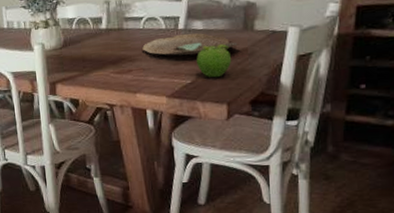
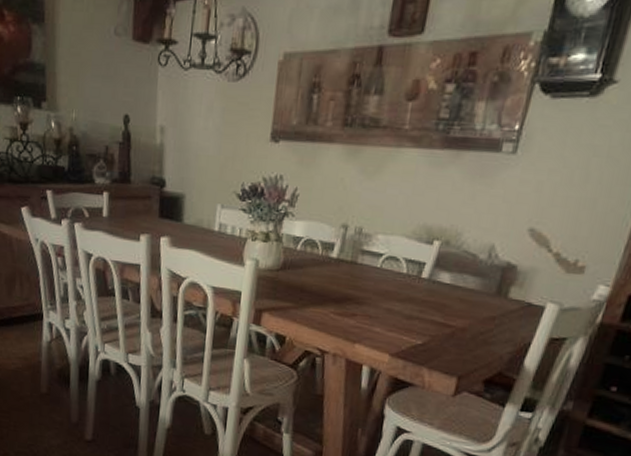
decorative bowl: present [142,33,239,56] -> none [374,283,487,314]
fruit: present [197,43,232,78] -> none [433,303,475,345]

